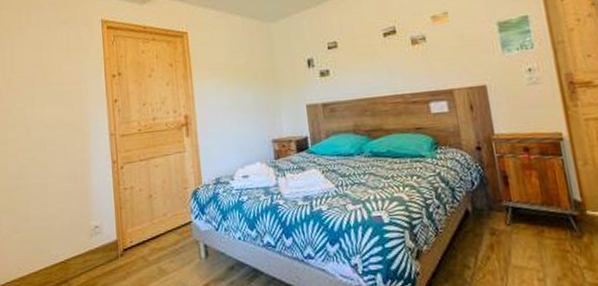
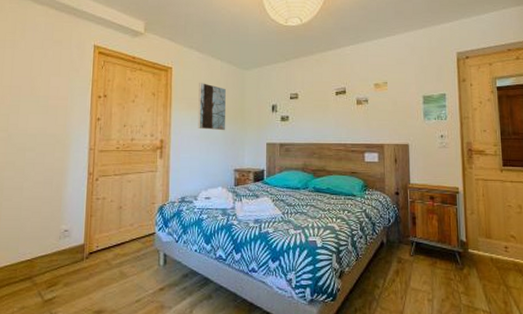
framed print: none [219,44,257,99] -> present [198,82,227,131]

